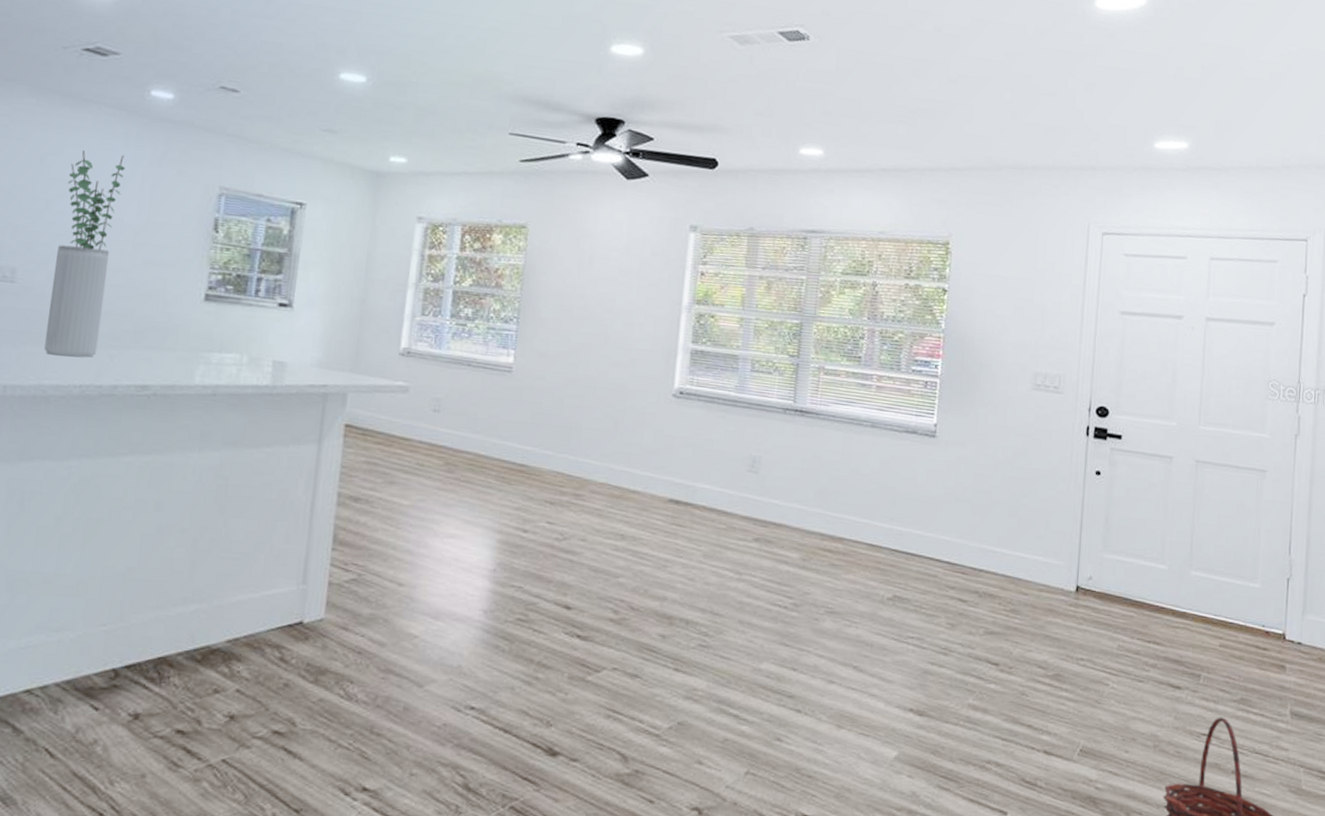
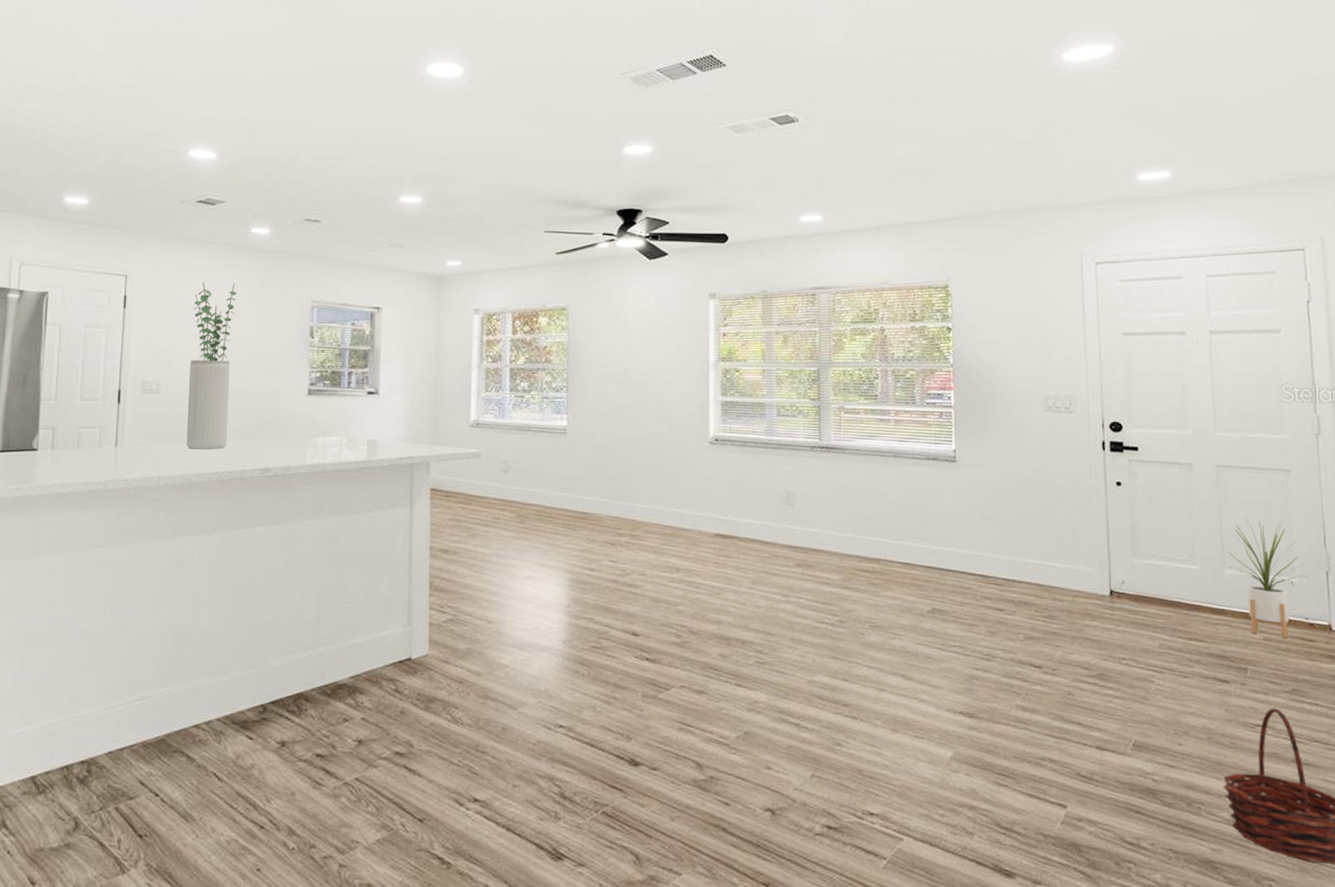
house plant: none [1196,519,1270,647] -> present [1227,519,1309,640]

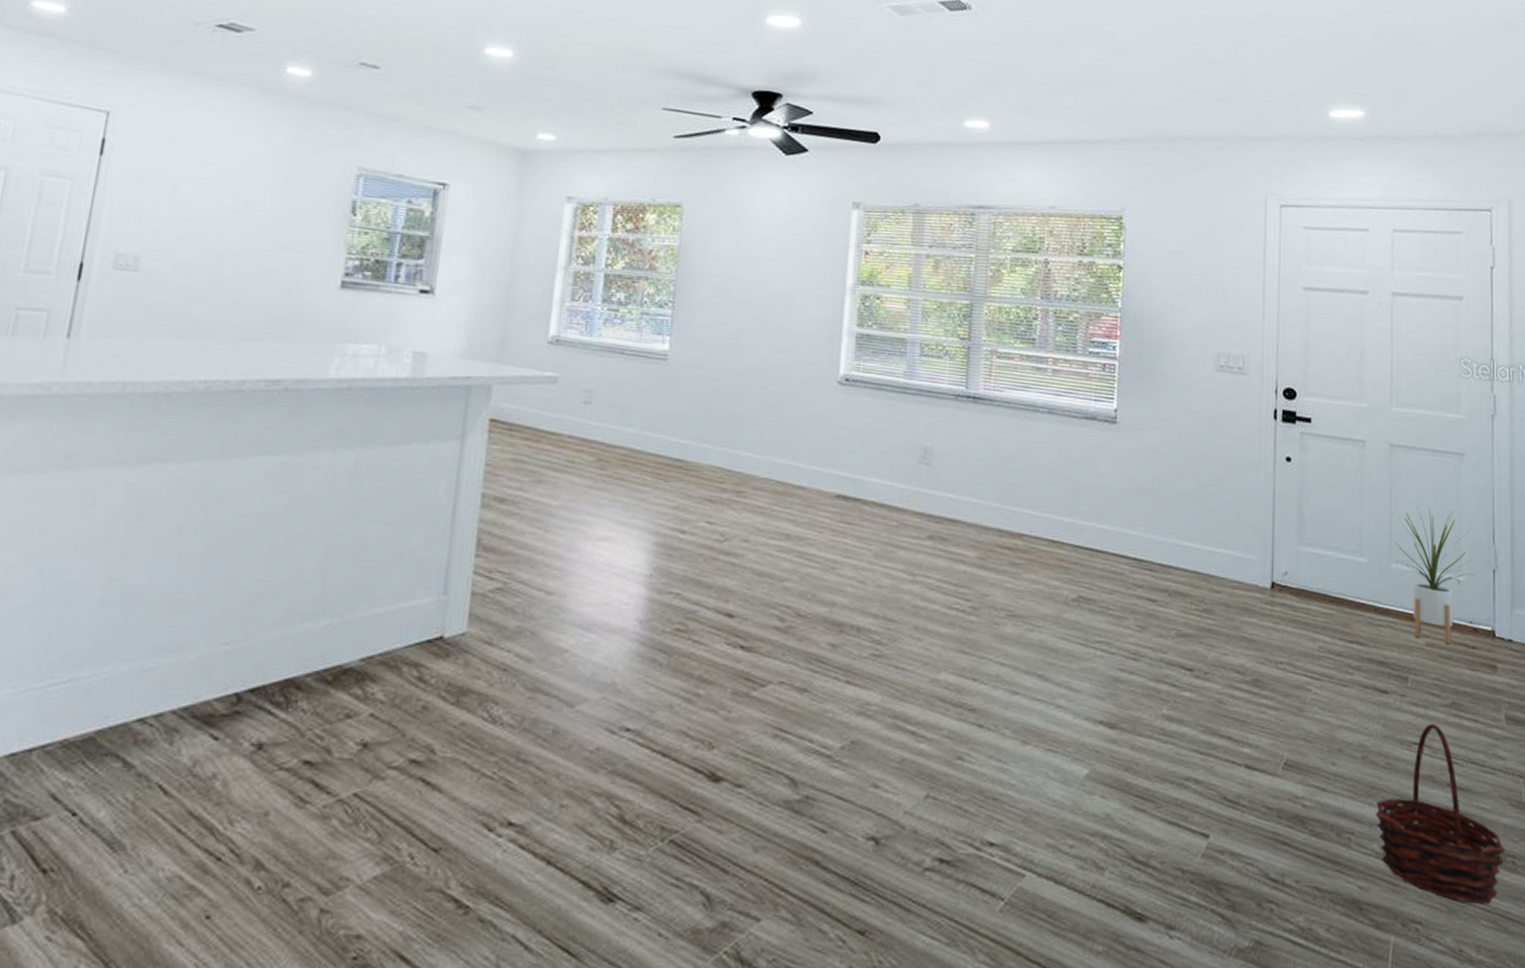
vase: present [186,282,237,450] -> none [168,131,259,352]

